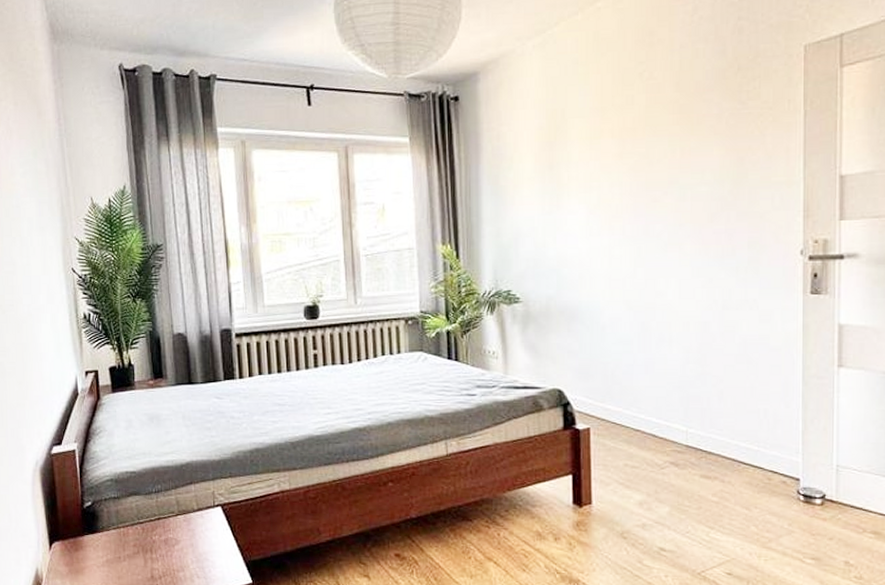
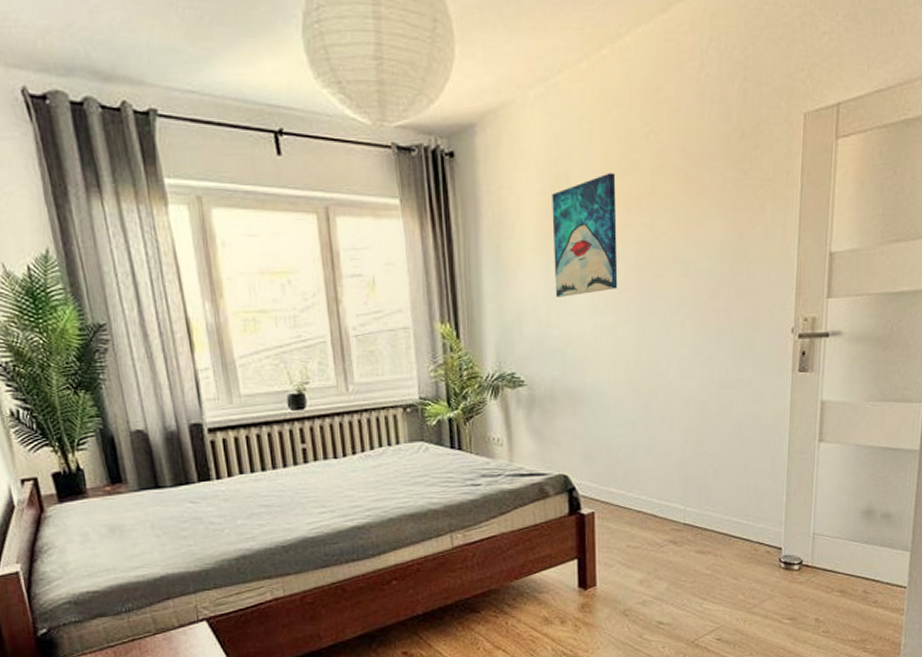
wall art: none [548,108,613,221] -> present [552,173,618,297]

